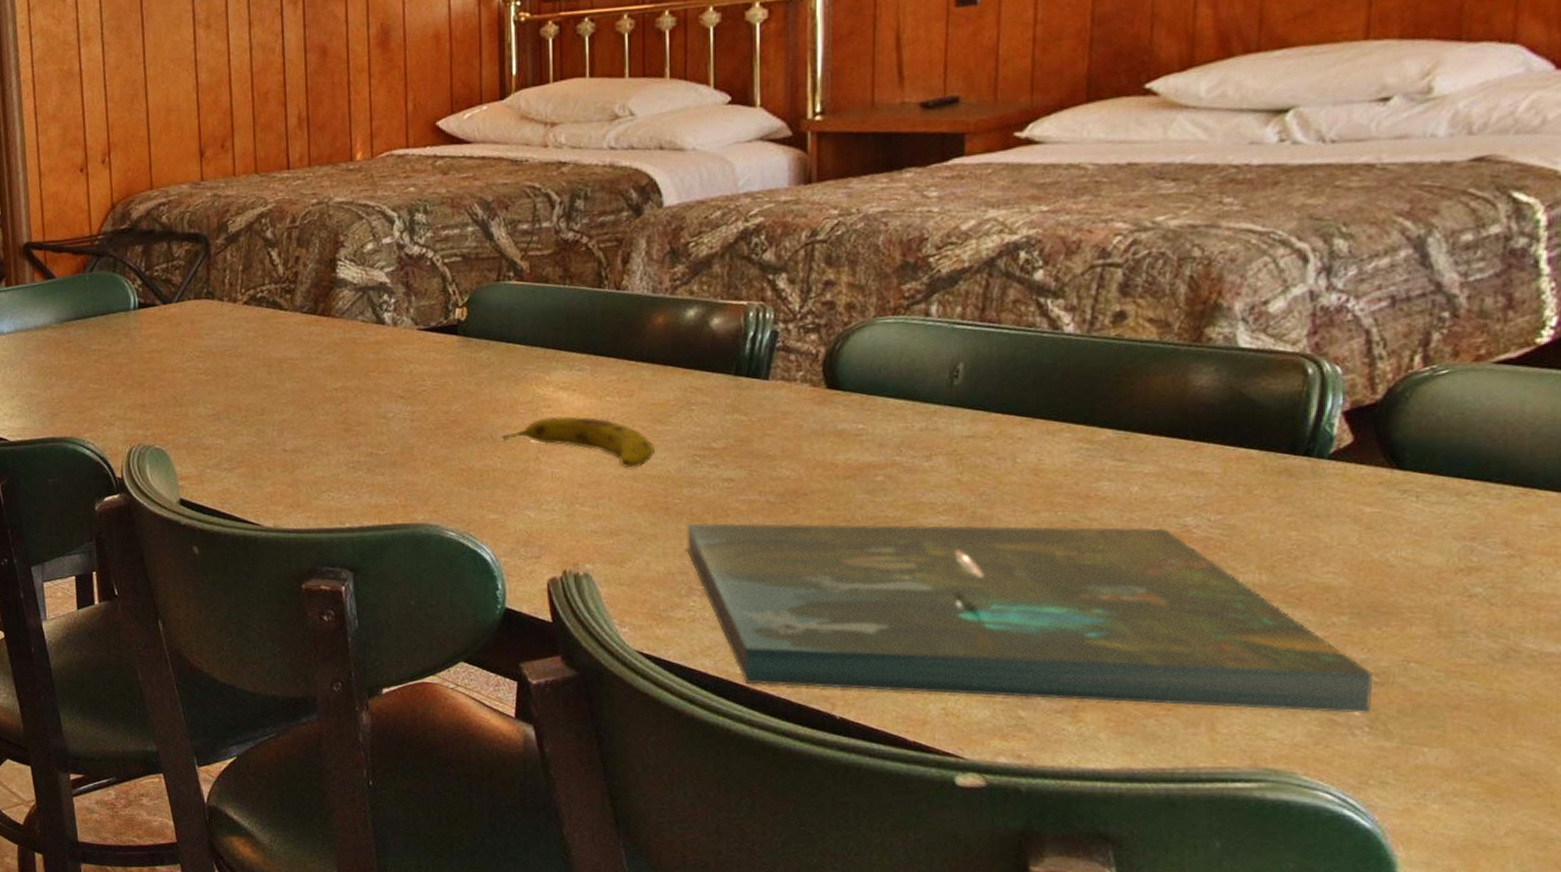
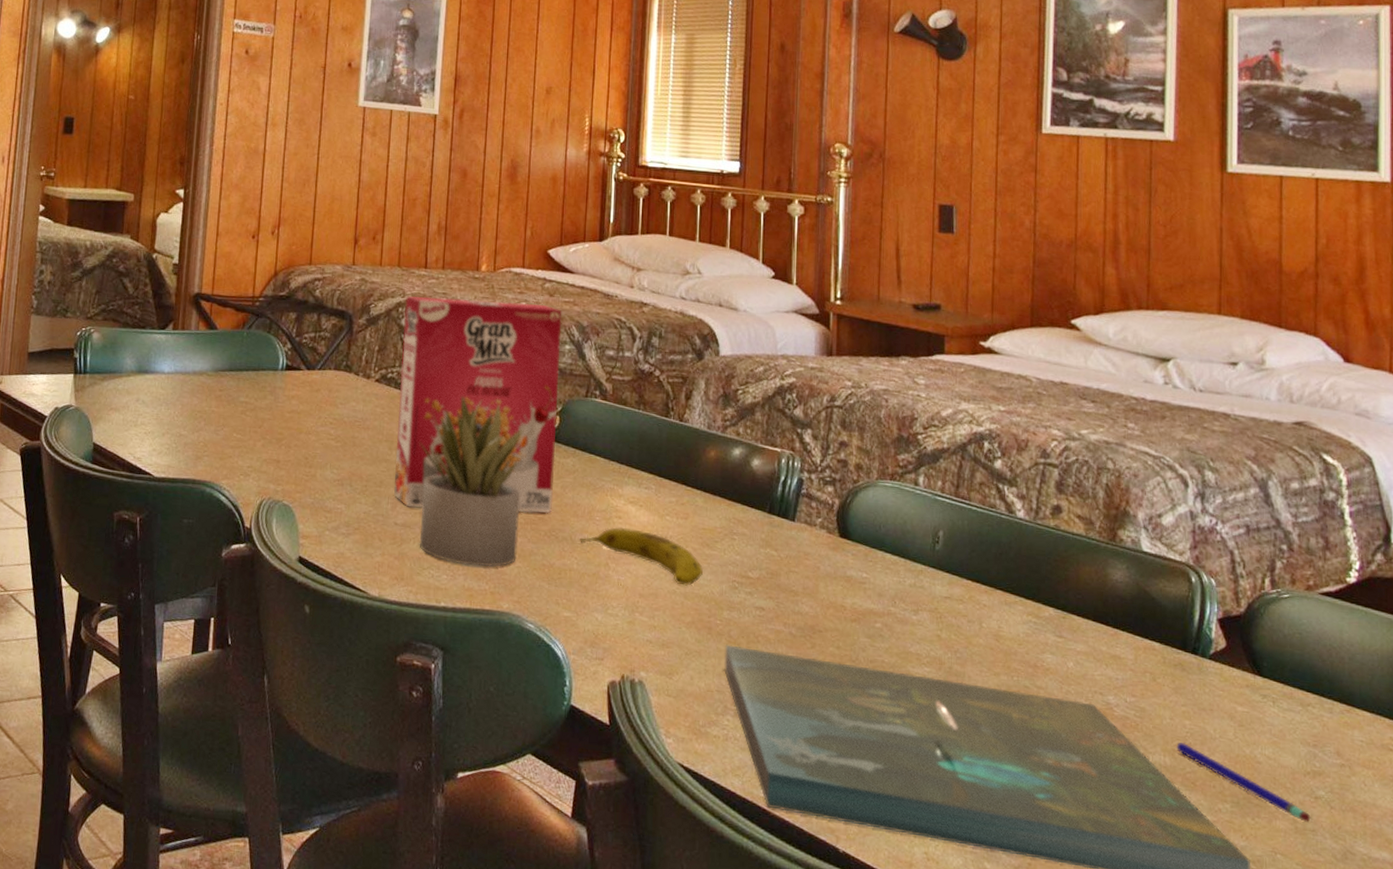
cereal box: none [268,186,466,431] -> present [394,296,562,514]
succulent plant: none [302,303,429,482] -> present [419,396,523,567]
pen: none [1277,557,1461,624] -> present [1176,742,1311,822]

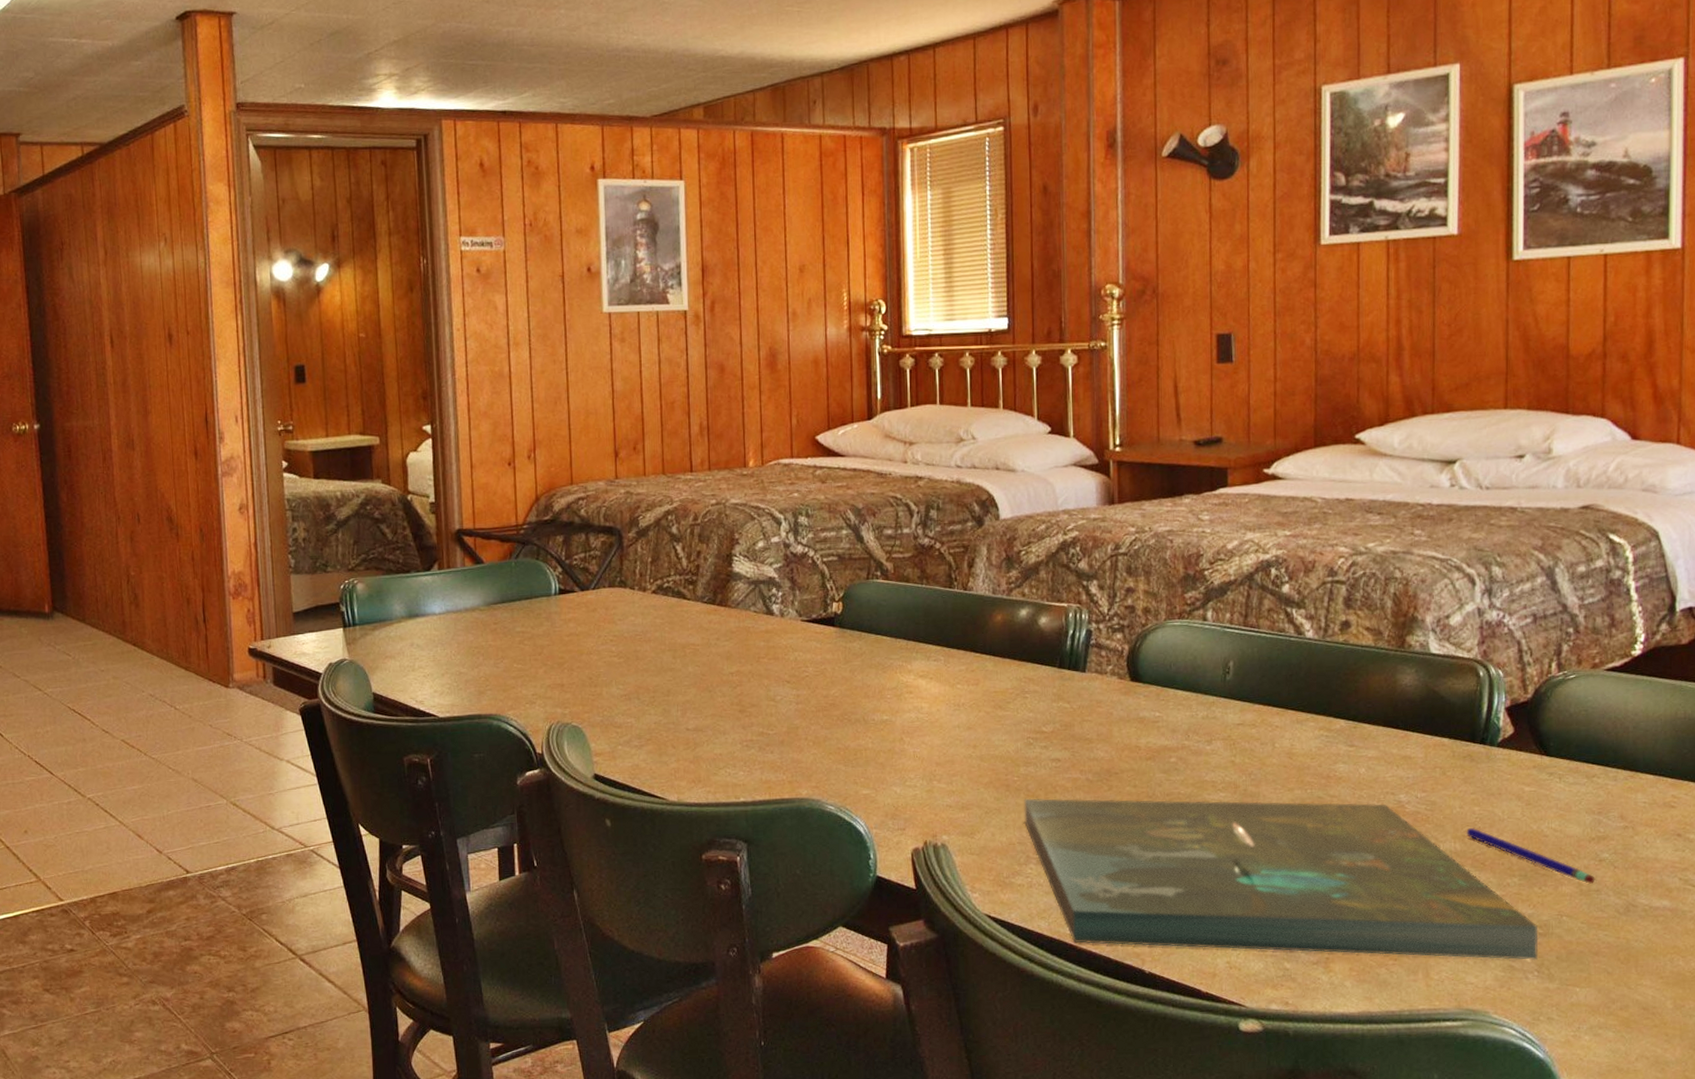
cereal box: present [394,296,562,514] -> none [674,493,842,712]
succulent plant: present [419,396,523,567] -> none [703,596,811,759]
fruit: present [580,527,703,586] -> none [873,701,997,749]

